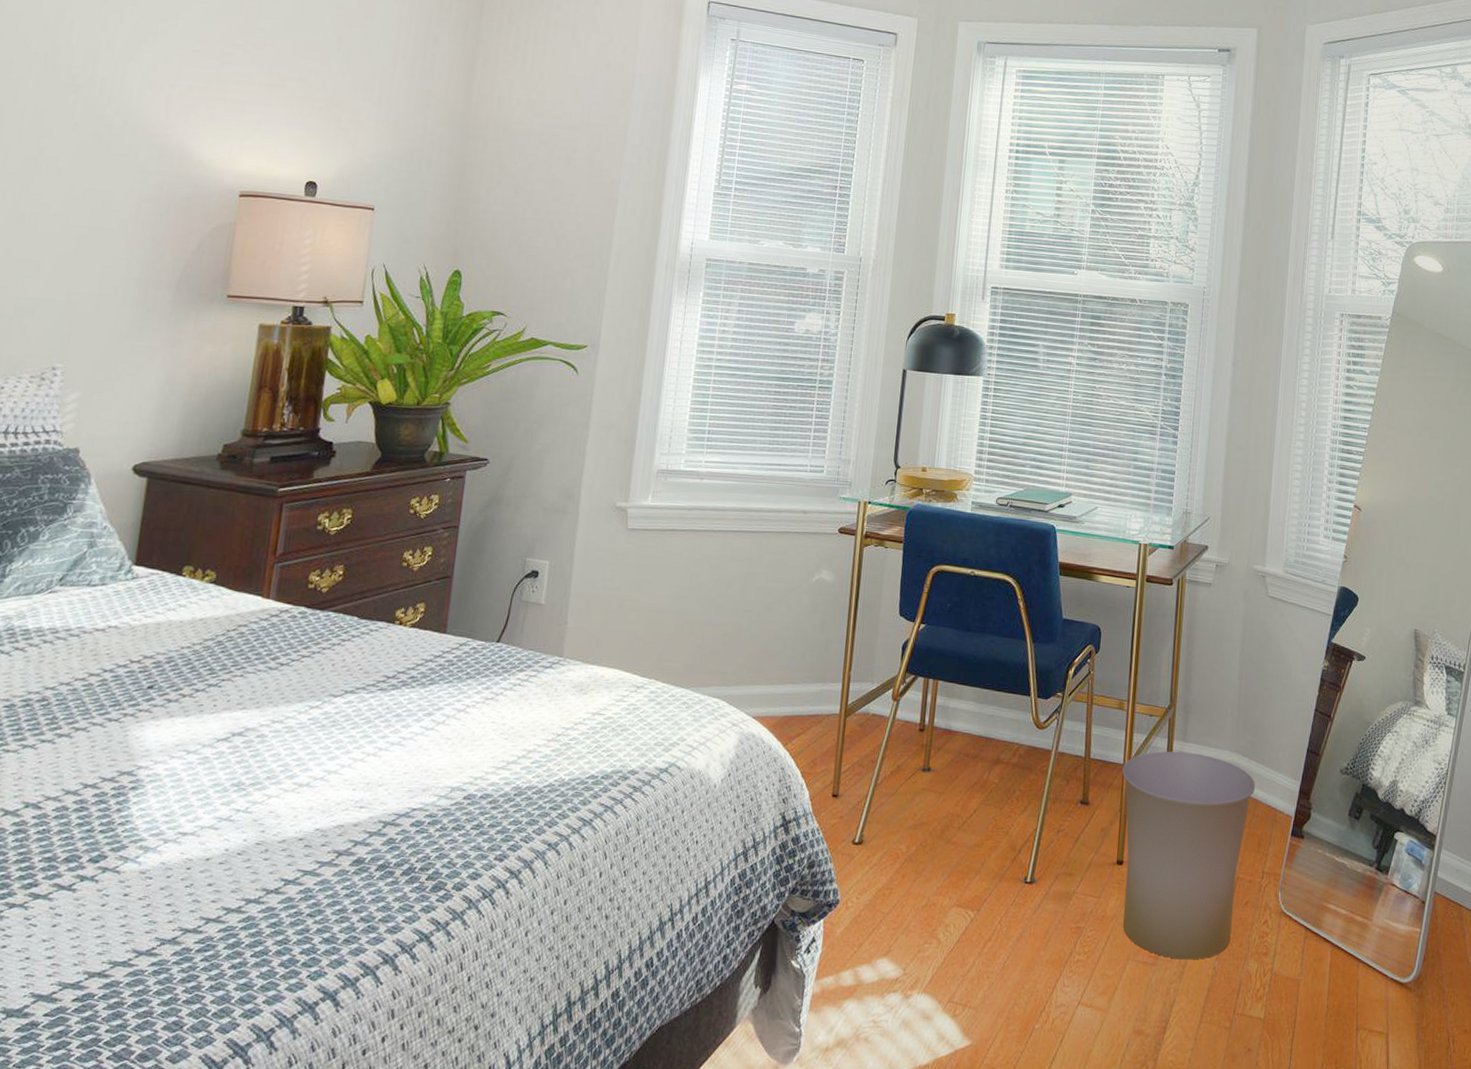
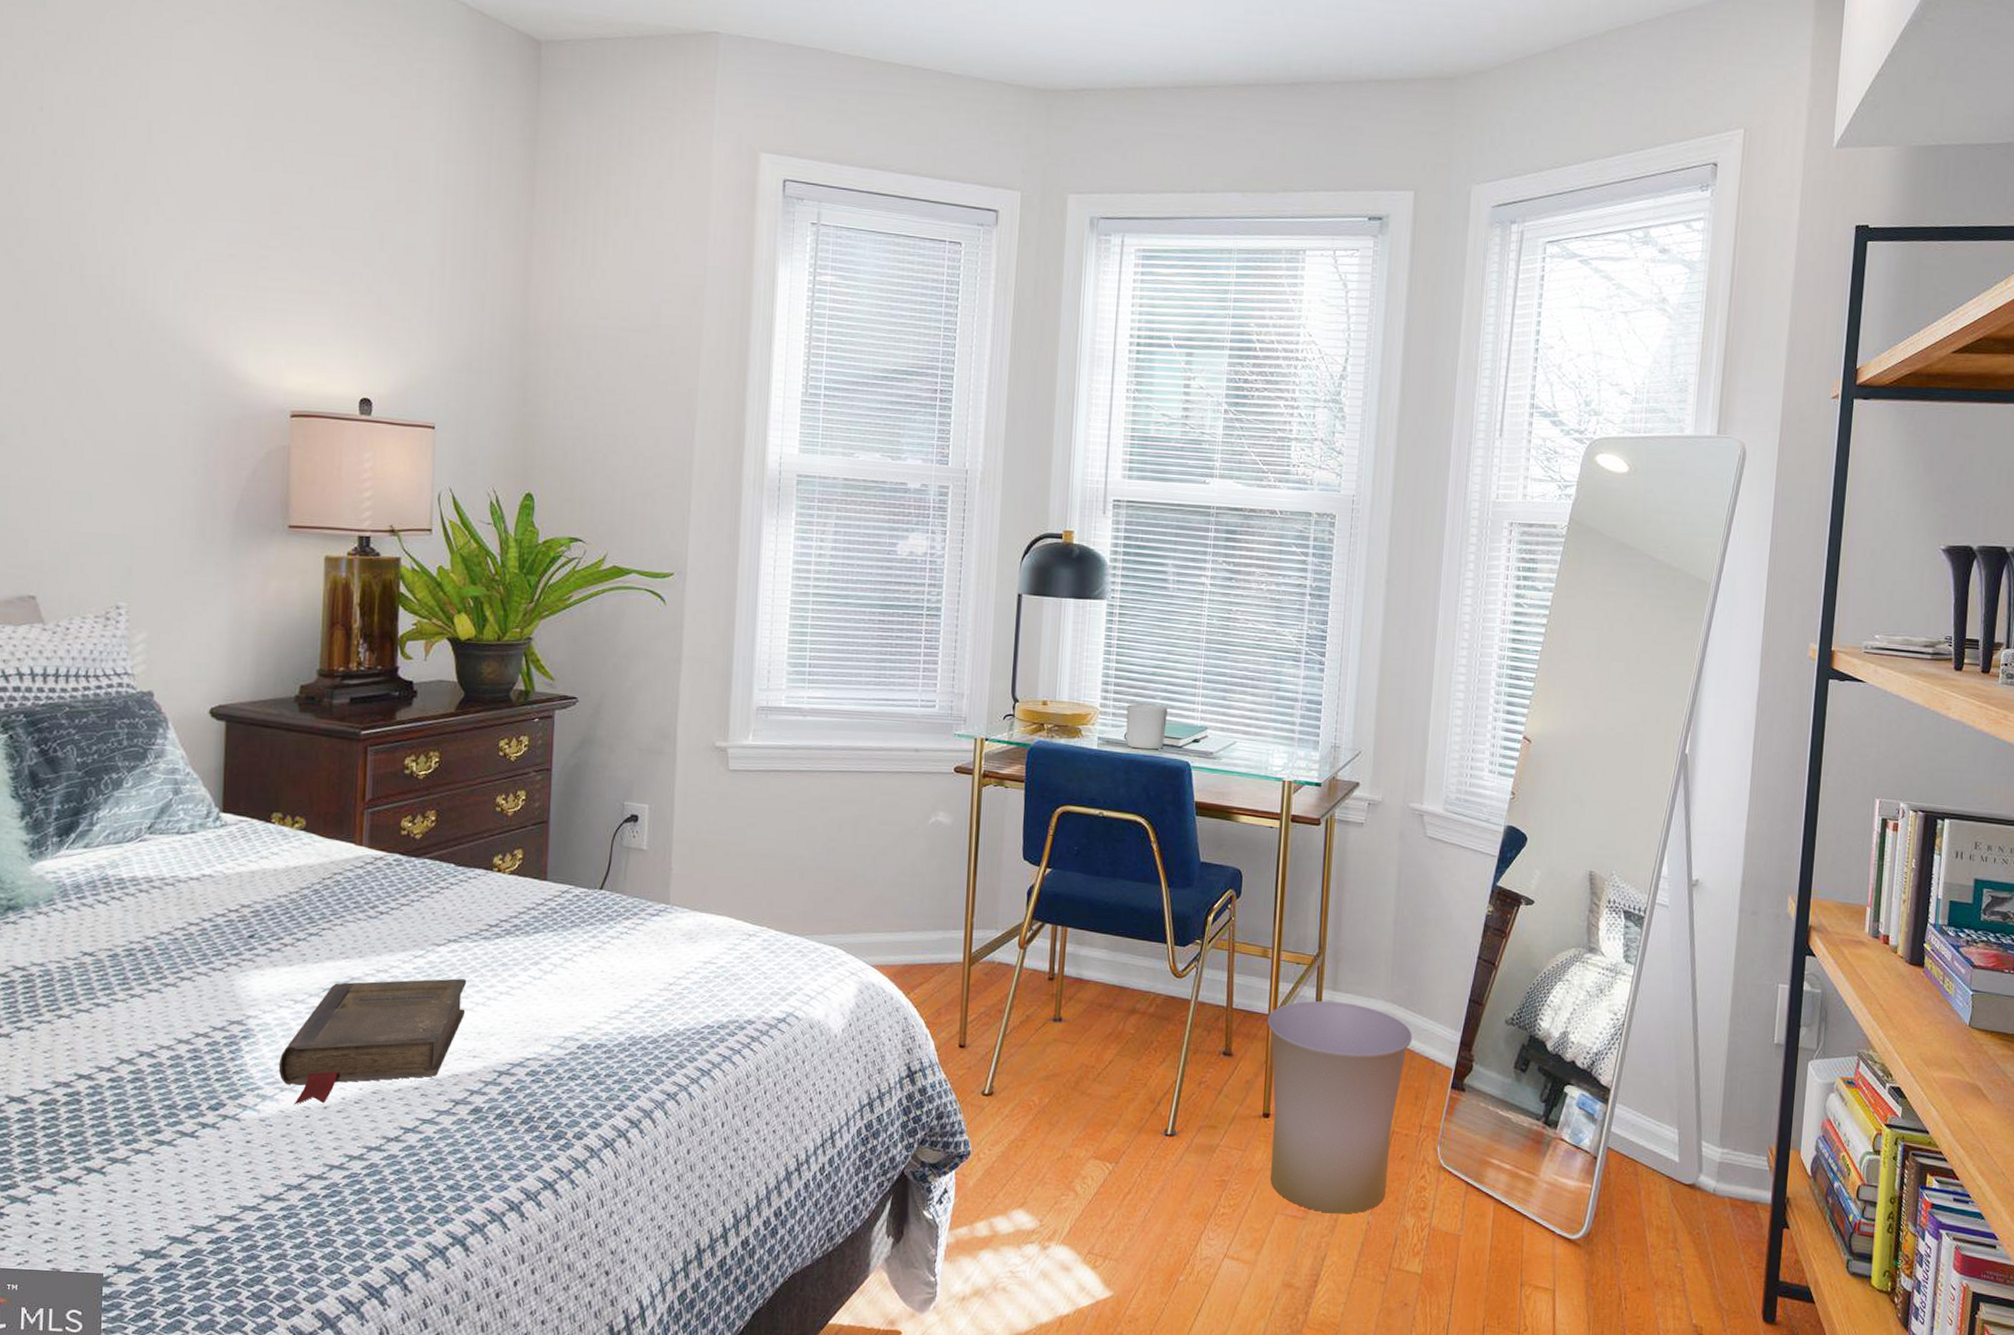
book: none [164,729,361,857] -> present [278,978,467,1105]
mug: none [997,471,1036,514] -> present [1125,704,1168,750]

